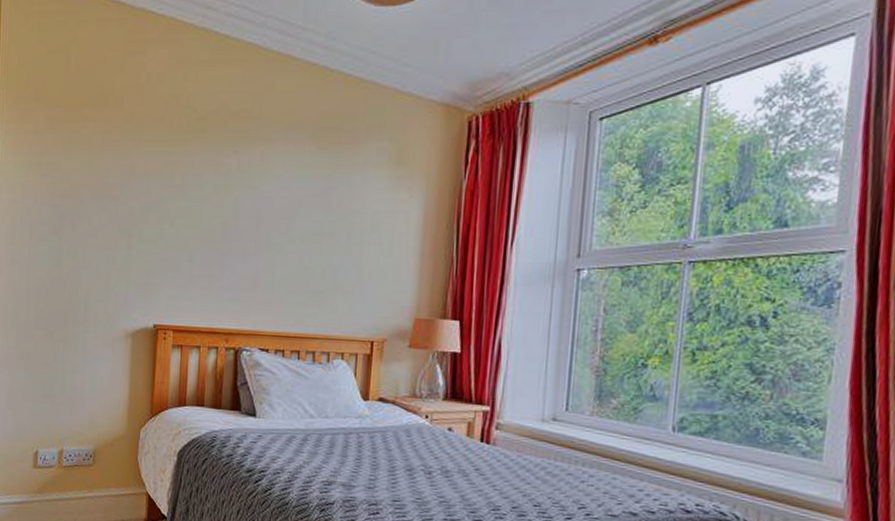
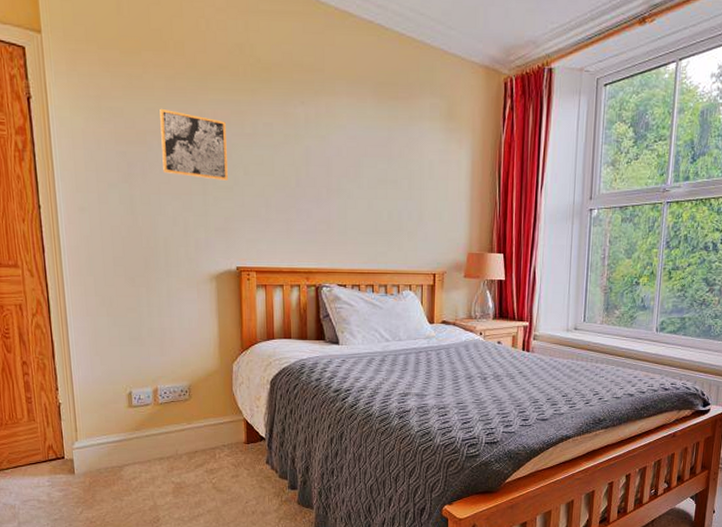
wall art: none [91,162,156,234] -> present [160,108,228,181]

